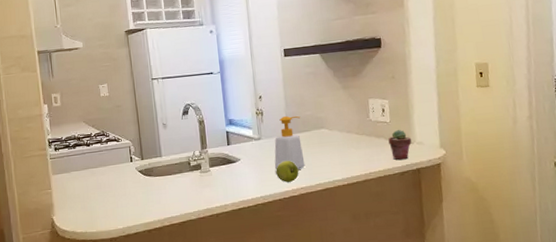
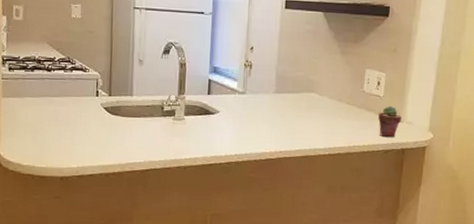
soap bottle: present [274,115,305,169] -> none [255,73,292,132]
apple: present [276,160,299,182] -> none [255,120,280,144]

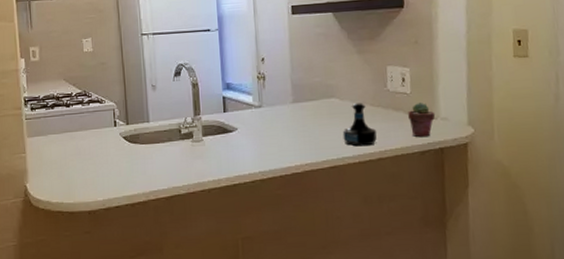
tequila bottle: none [317,100,348,141] -> present [342,103,377,147]

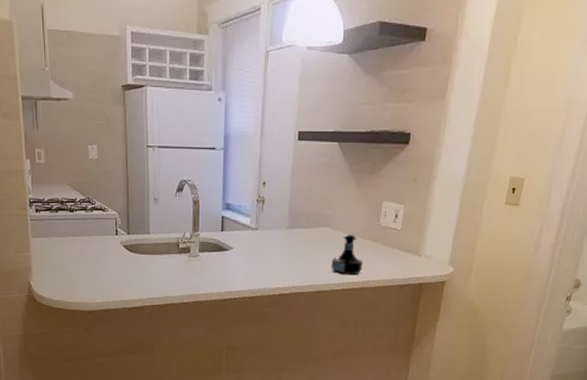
potted succulent: present [408,103,436,138] -> none [395,240,421,272]

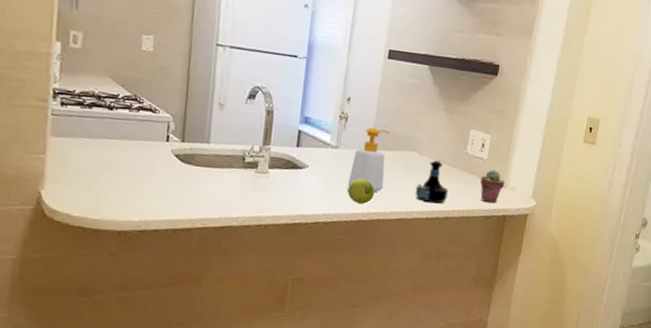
soap bottle: none [268,208,305,267] -> present [347,128,391,192]
apple: none [269,255,294,279] -> present [347,178,375,204]
potted succulent: none [395,240,421,272] -> present [480,170,505,204]

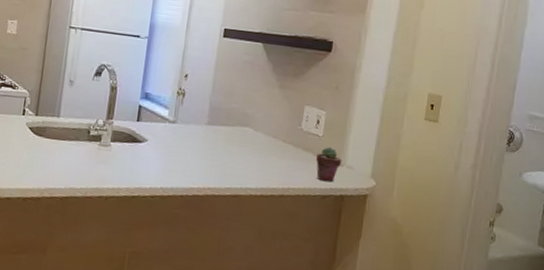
soap bottle: present [347,128,391,192] -> none [183,103,226,167]
apple: present [347,178,375,204] -> none [184,152,211,179]
tequila bottle: present [415,160,448,204] -> none [249,136,283,181]

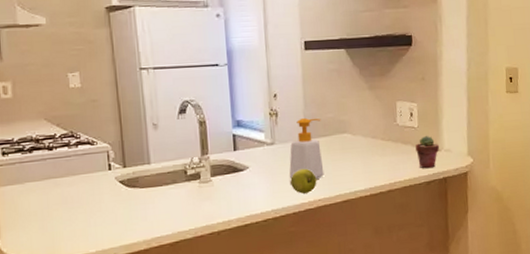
soap bottle: none [183,103,226,167] -> present [289,118,324,179]
apple: none [184,152,211,179] -> present [290,168,317,194]

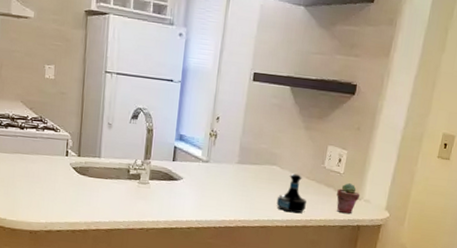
soap bottle: present [289,118,324,179] -> none [216,144,255,202]
apple: present [290,168,317,194] -> none [216,189,241,212]
tequila bottle: none [355,137,387,180] -> present [276,173,306,214]

